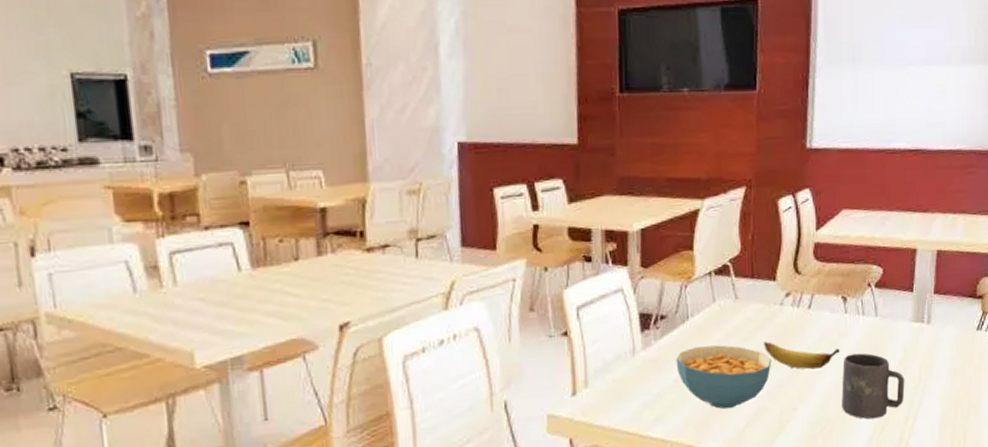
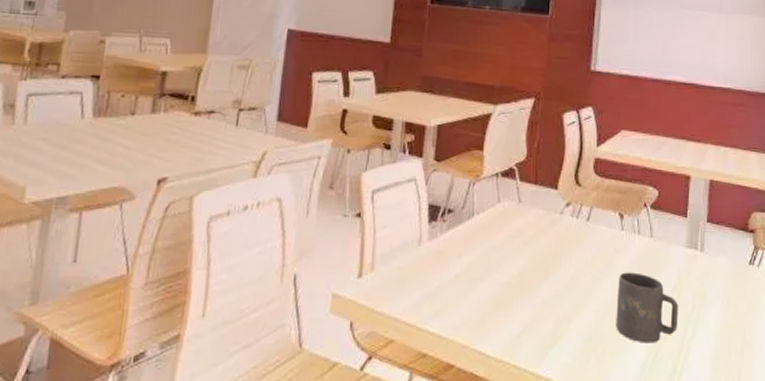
cereal bowl: present [676,345,772,409] -> none [458,245,550,313]
banana: present [763,341,840,370] -> none [543,248,616,283]

